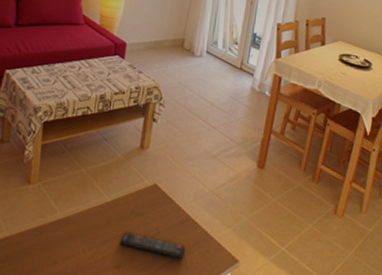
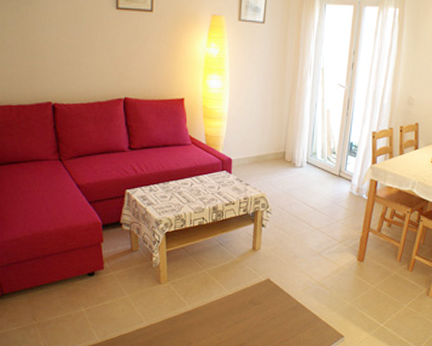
remote control: present [120,232,186,260] -> none [242,318,298,338]

